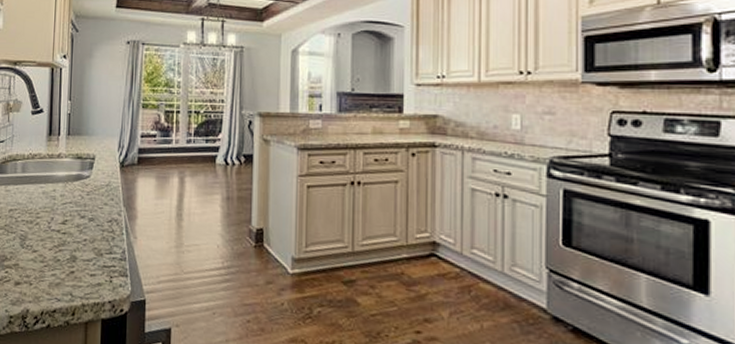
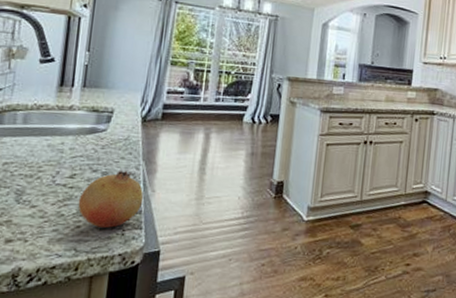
fruit: none [70,216,127,274] -> present [78,170,144,228]

